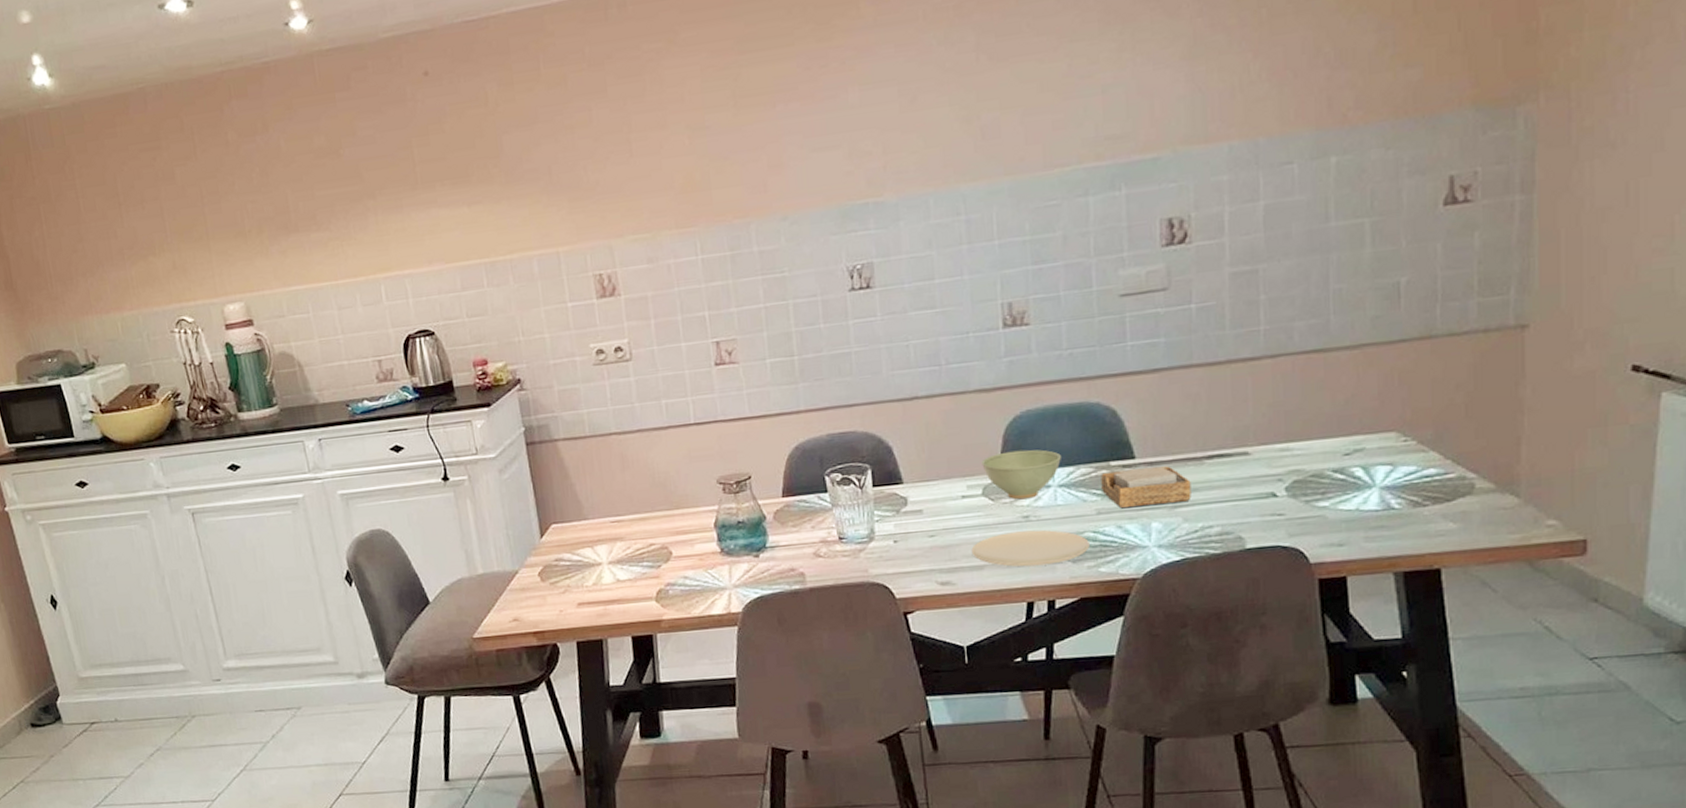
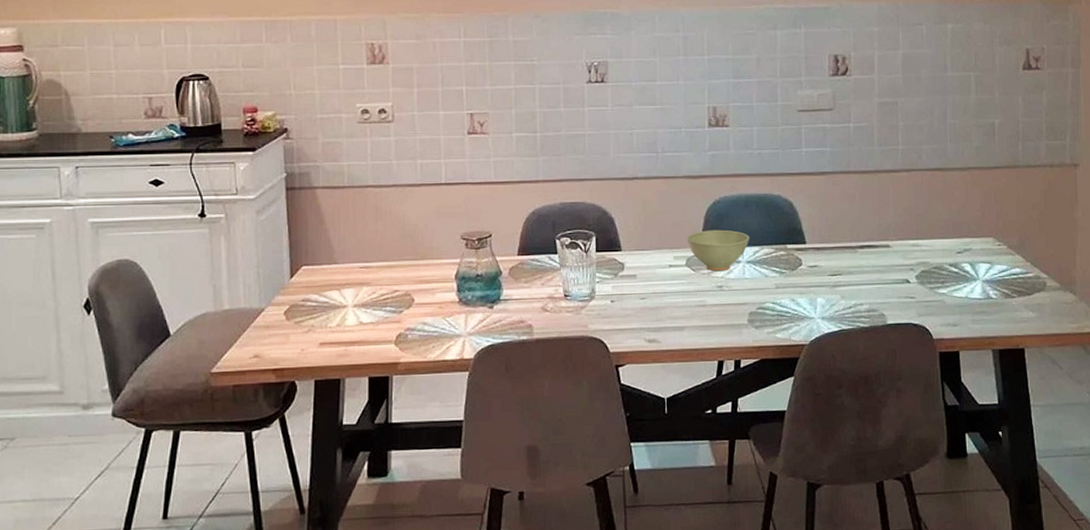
plate: present [971,529,1090,567] -> none [675,298,769,330]
napkin holder: present [1101,466,1191,508] -> none [779,252,847,285]

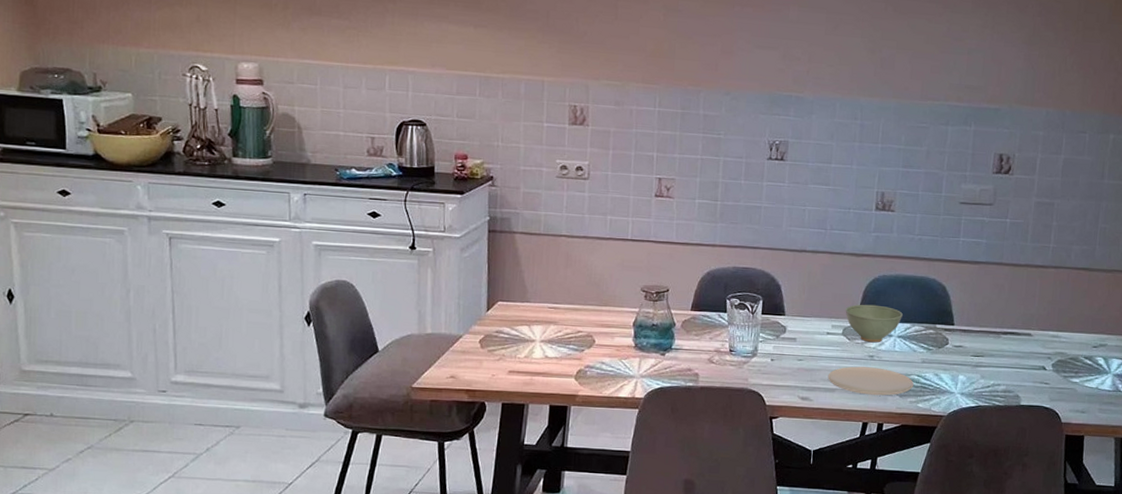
plate: none [675,298,769,330] -> present [828,366,914,396]

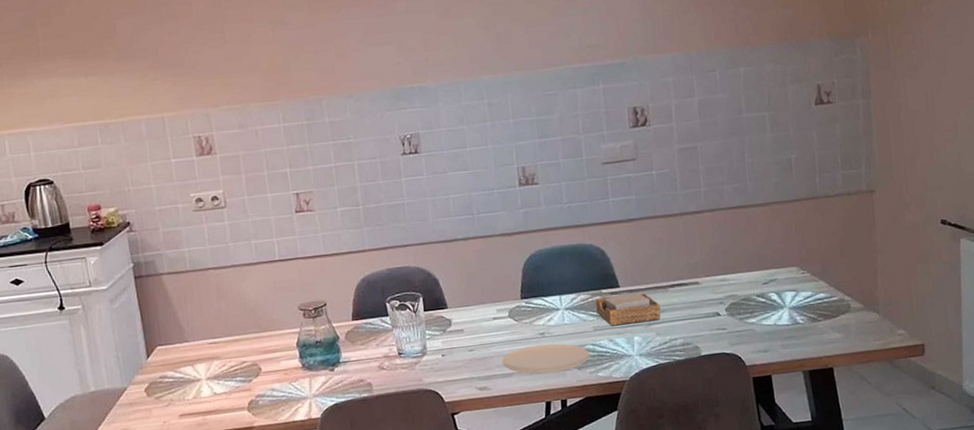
bowl: present [845,304,903,343] -> none [507,280,566,320]
napkin holder: none [928,332,990,363] -> present [595,293,661,326]

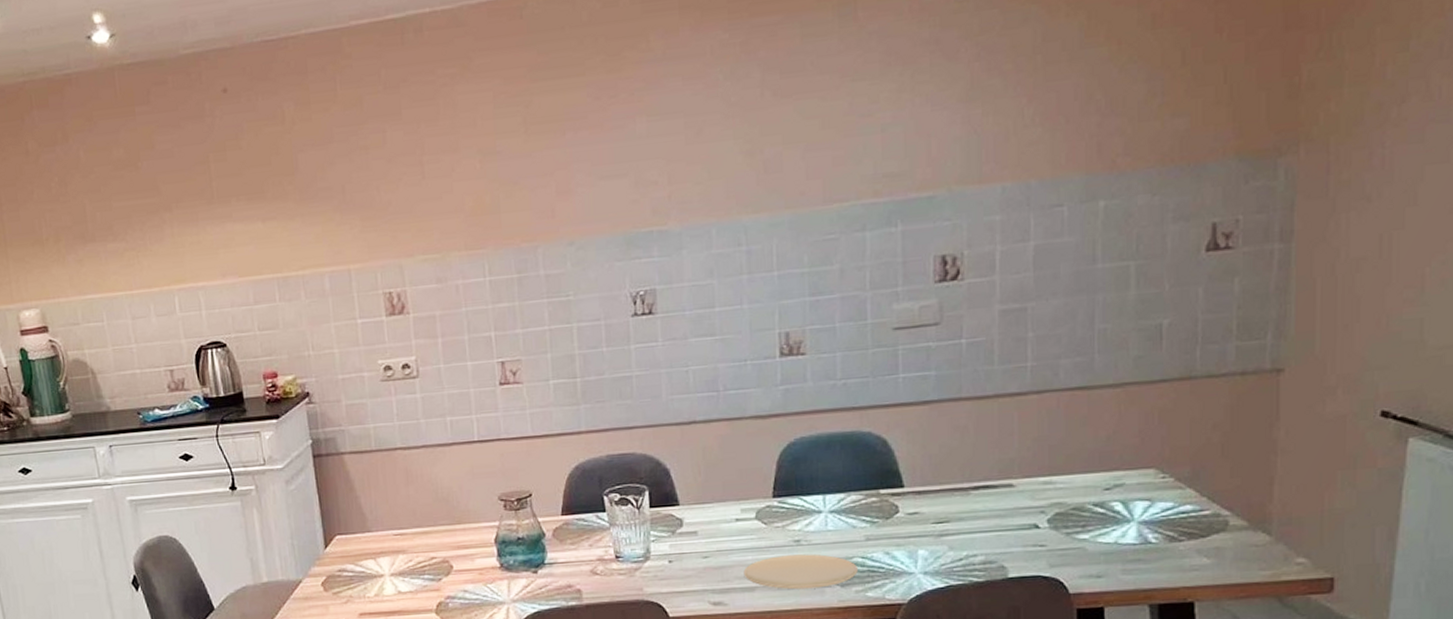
napkin holder: present [595,293,661,326] -> none [870,495,957,535]

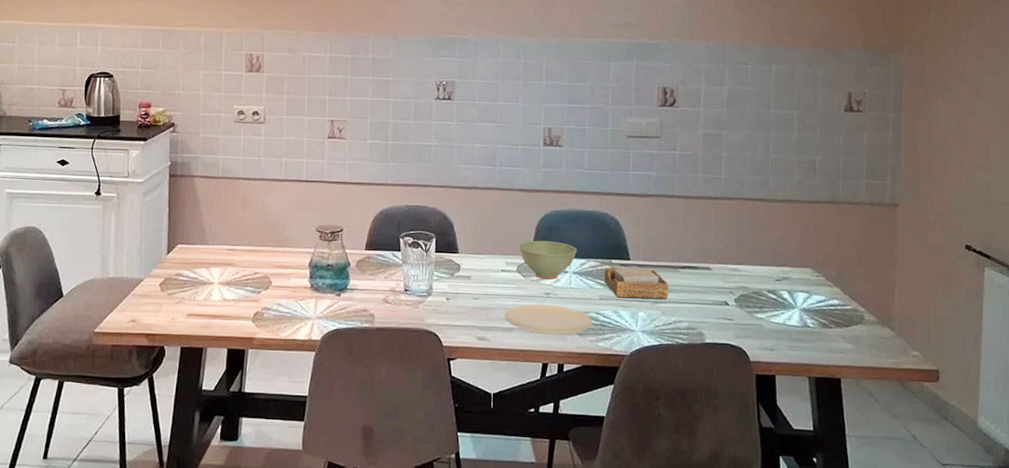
bowl: none [756,475,833,524] -> present [518,240,577,280]
napkin holder: none [870,495,957,535] -> present [604,267,668,299]

